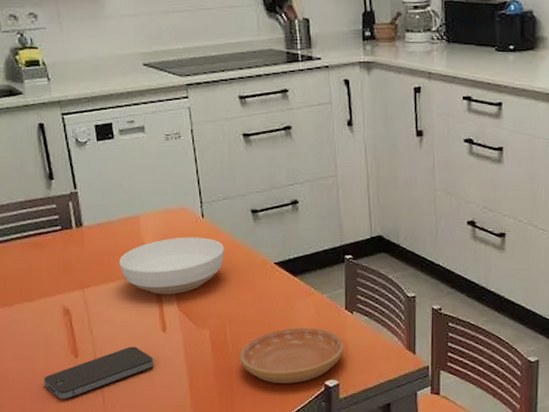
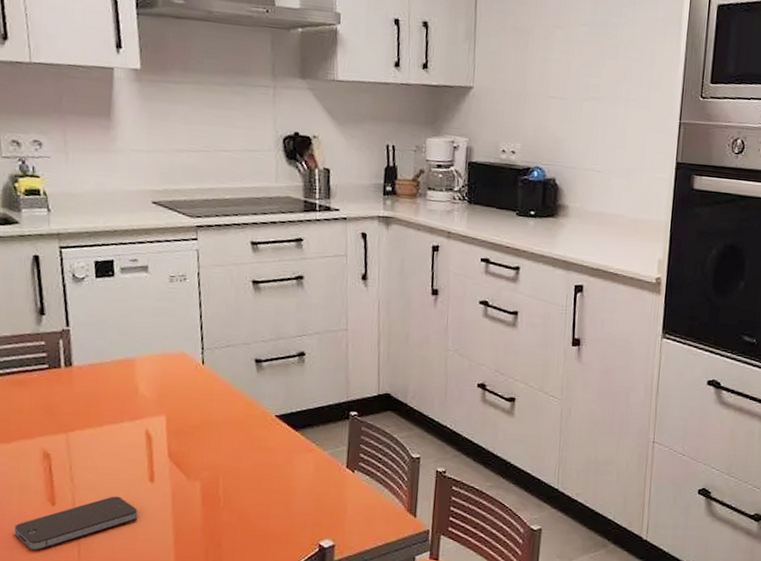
bowl: present [119,237,224,294] -> none [109,383,223,443]
saucer: present [239,327,344,384] -> none [231,484,342,543]

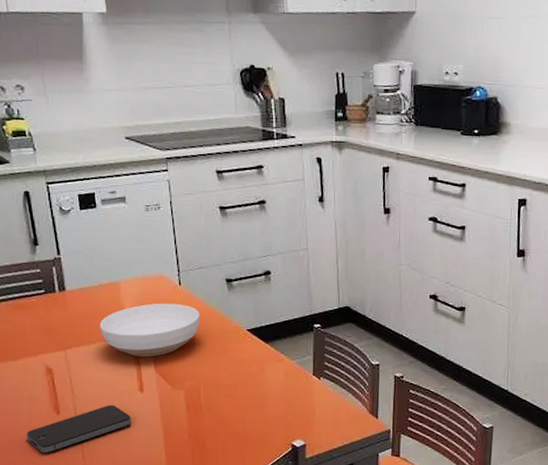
bowl: none [109,383,223,443] -> present [100,303,199,357]

